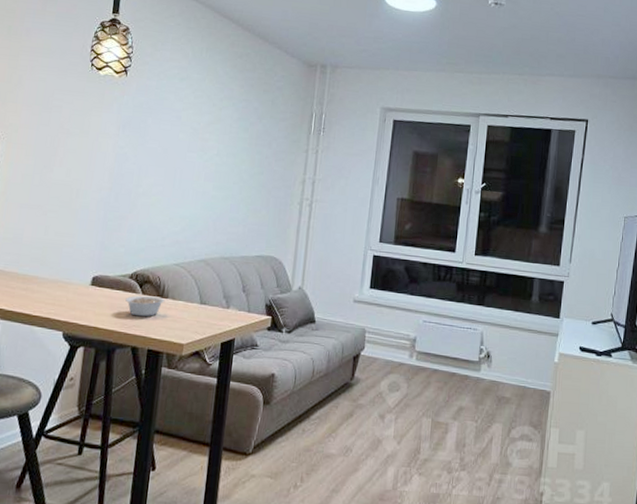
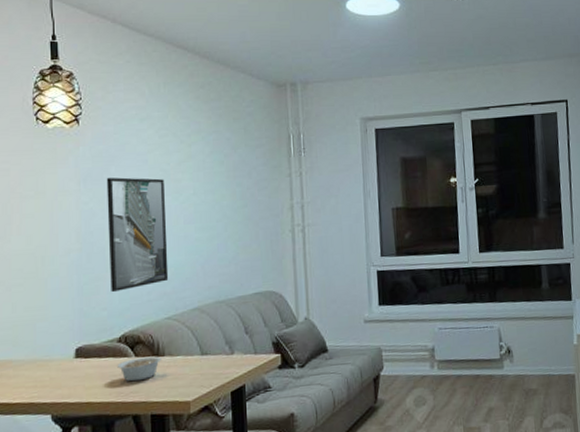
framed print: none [131,128,193,233] -> present [106,177,169,293]

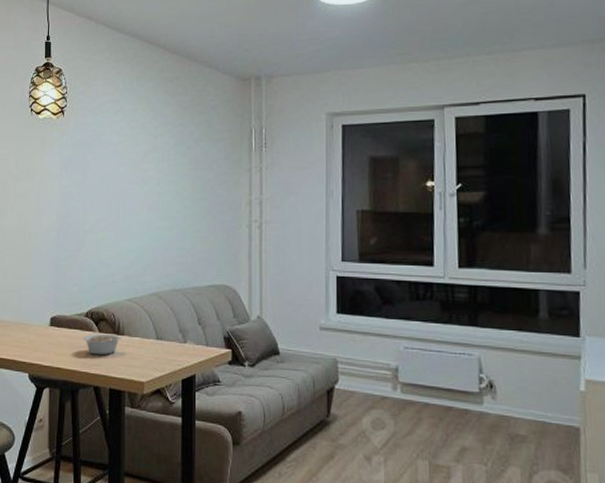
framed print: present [106,177,169,293] -> none [82,165,133,271]

